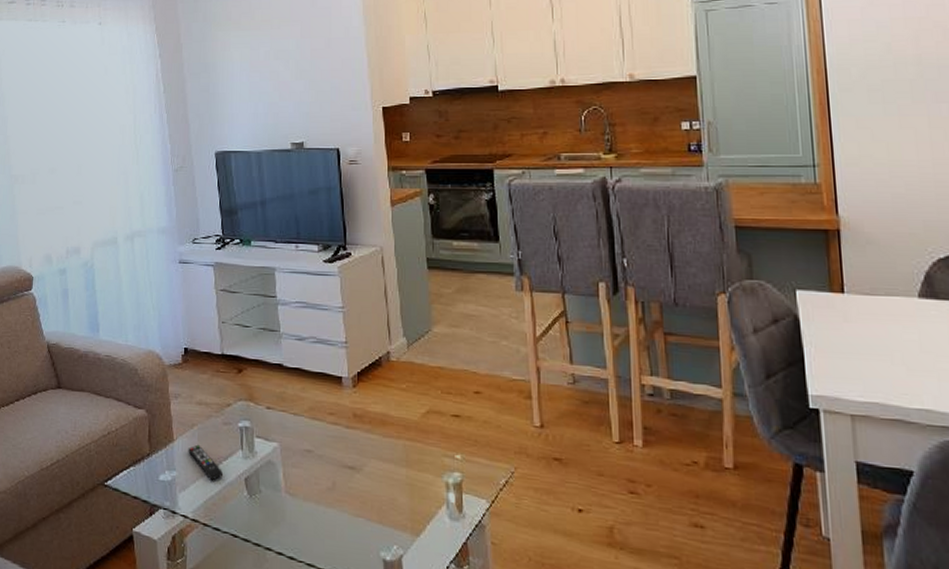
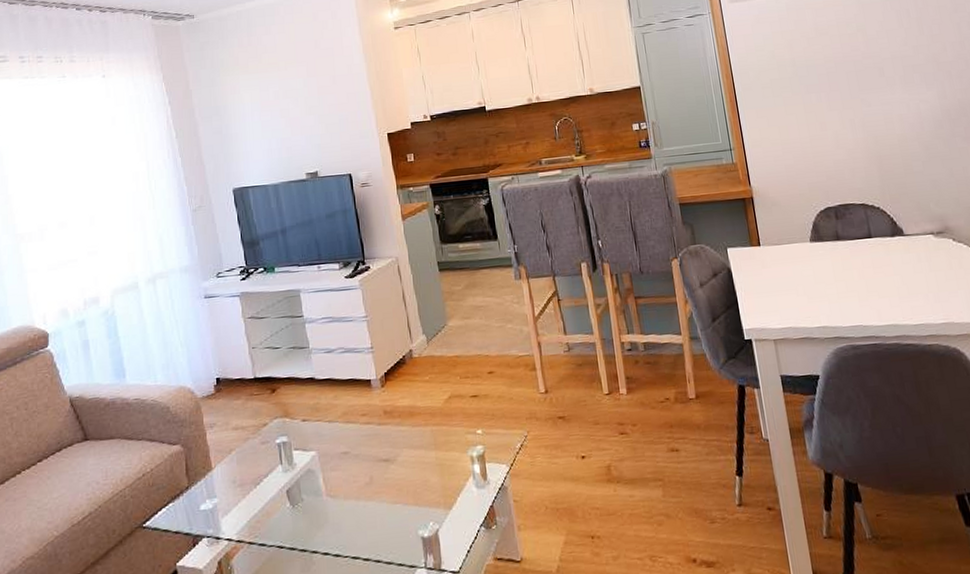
remote control: present [188,444,223,481] -> none [228,468,264,500]

